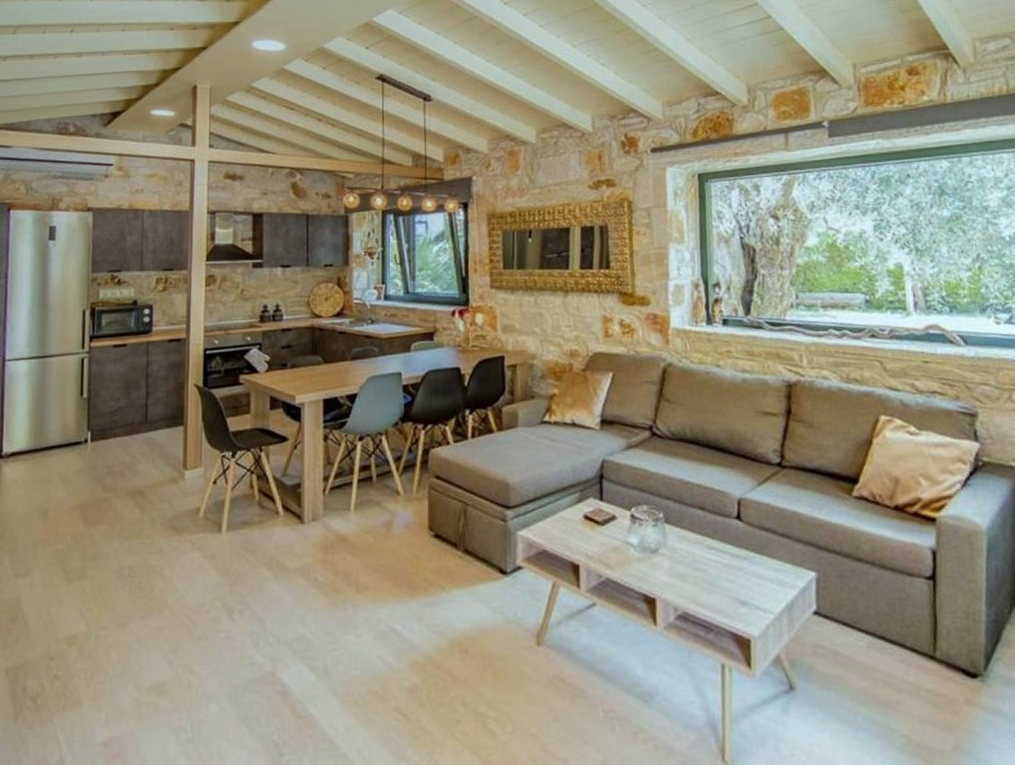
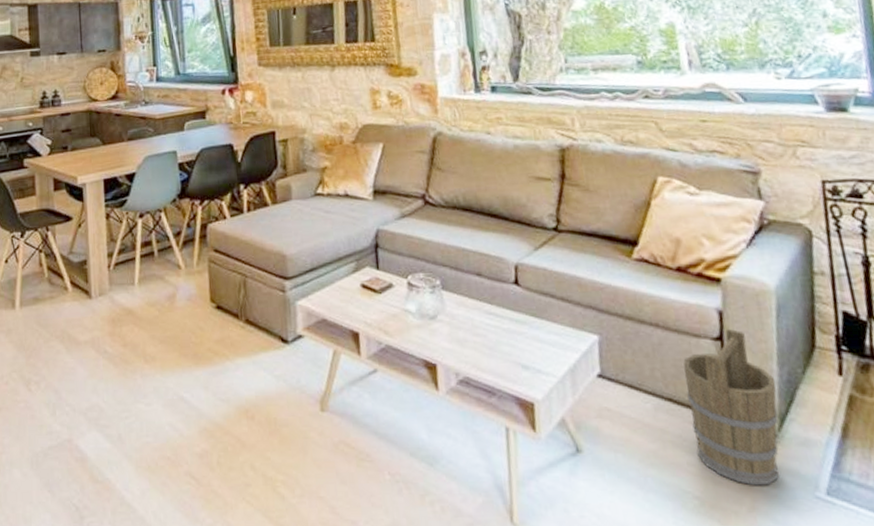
bucket: none [896,567,984,725] -> present [683,328,779,486]

